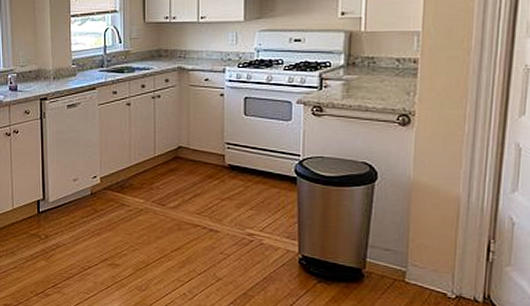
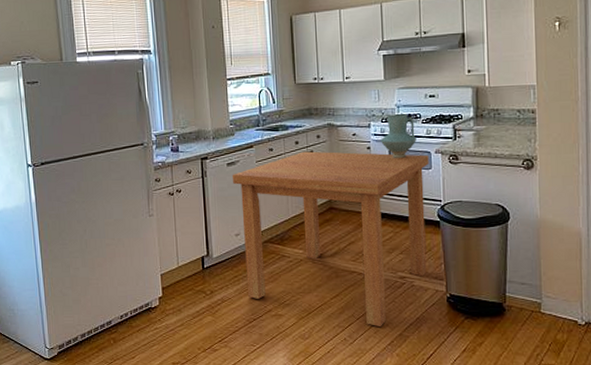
dining table: none [72,96,289,285] -> present [232,151,429,328]
ceramic pitcher: none [236,59,276,108] -> present [381,114,416,159]

